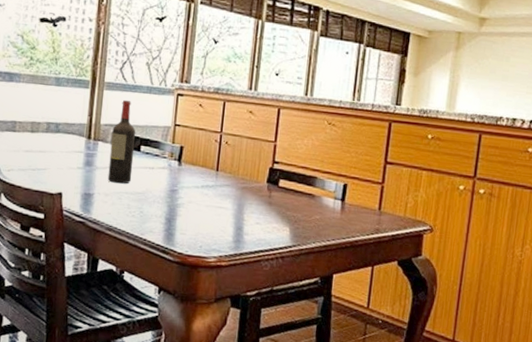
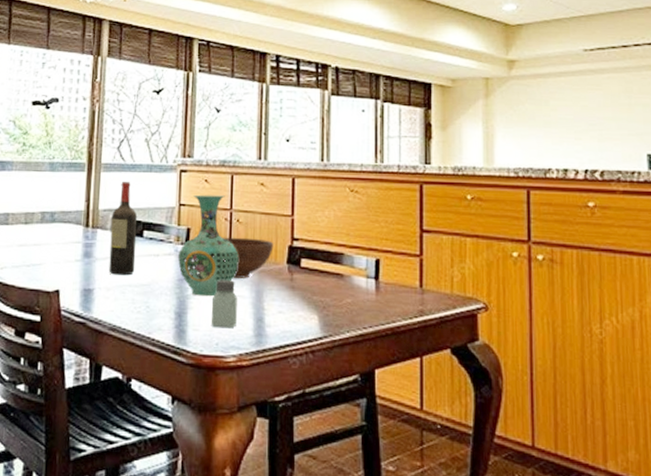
vase: none [171,117,225,207] -> present [178,194,239,297]
saltshaker: none [197,193,221,235] -> present [212,280,237,329]
bowl: none [202,156,257,194] -> present [213,237,274,279]

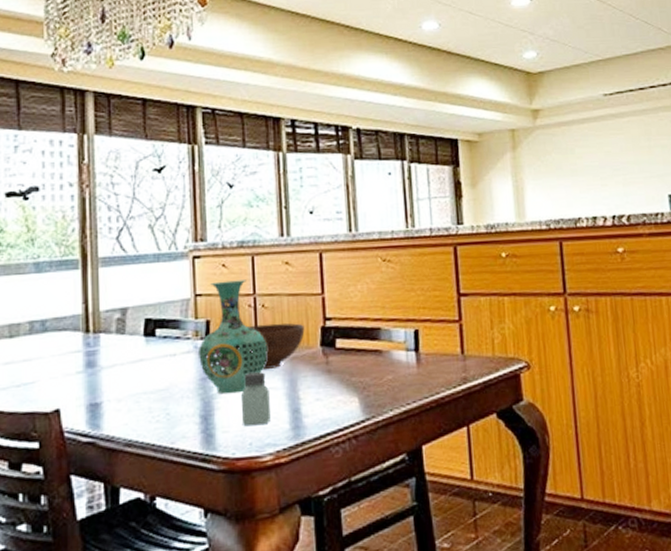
wine bottle: present [108,182,137,276] -> none [116,276,149,384]

